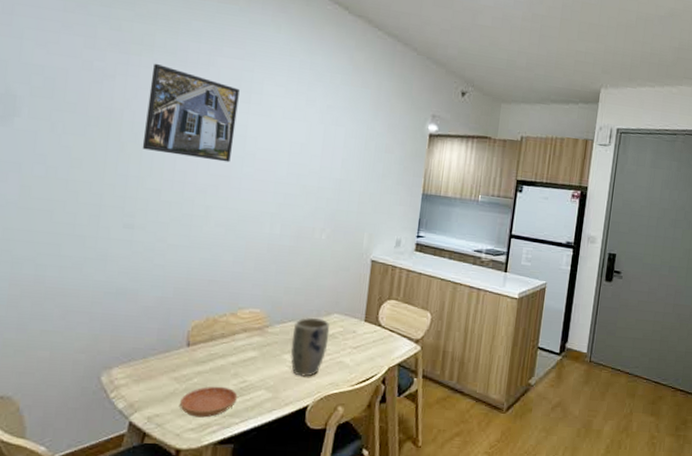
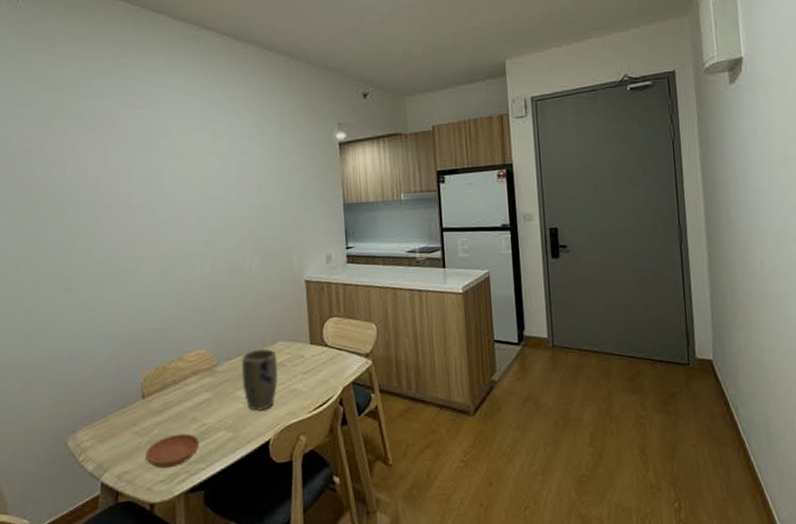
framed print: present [142,63,240,163] -> none [64,128,151,214]

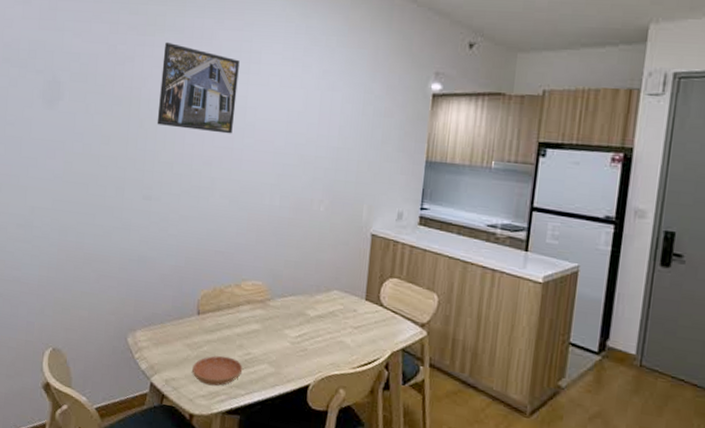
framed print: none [64,128,151,214] -> present [157,42,240,134]
plant pot: present [240,348,279,411] -> none [291,293,330,354]

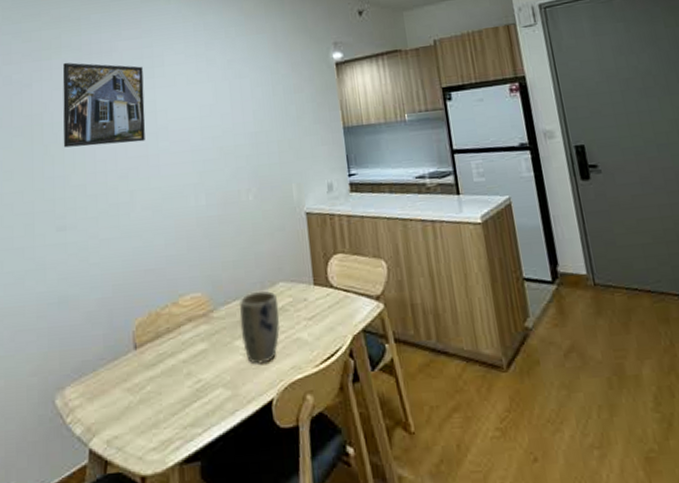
saucer: present [192,355,243,386] -> none [137,391,196,434]
plant pot: none [291,293,330,354] -> present [238,290,281,364]

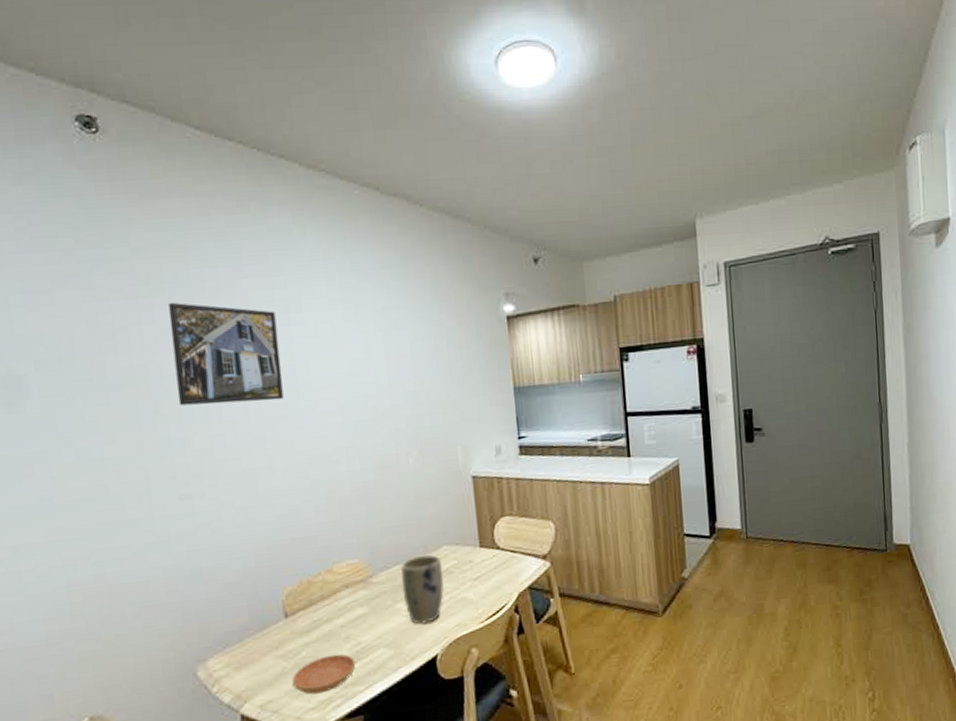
saucer: none [137,391,196,434] -> present [292,654,356,695]

